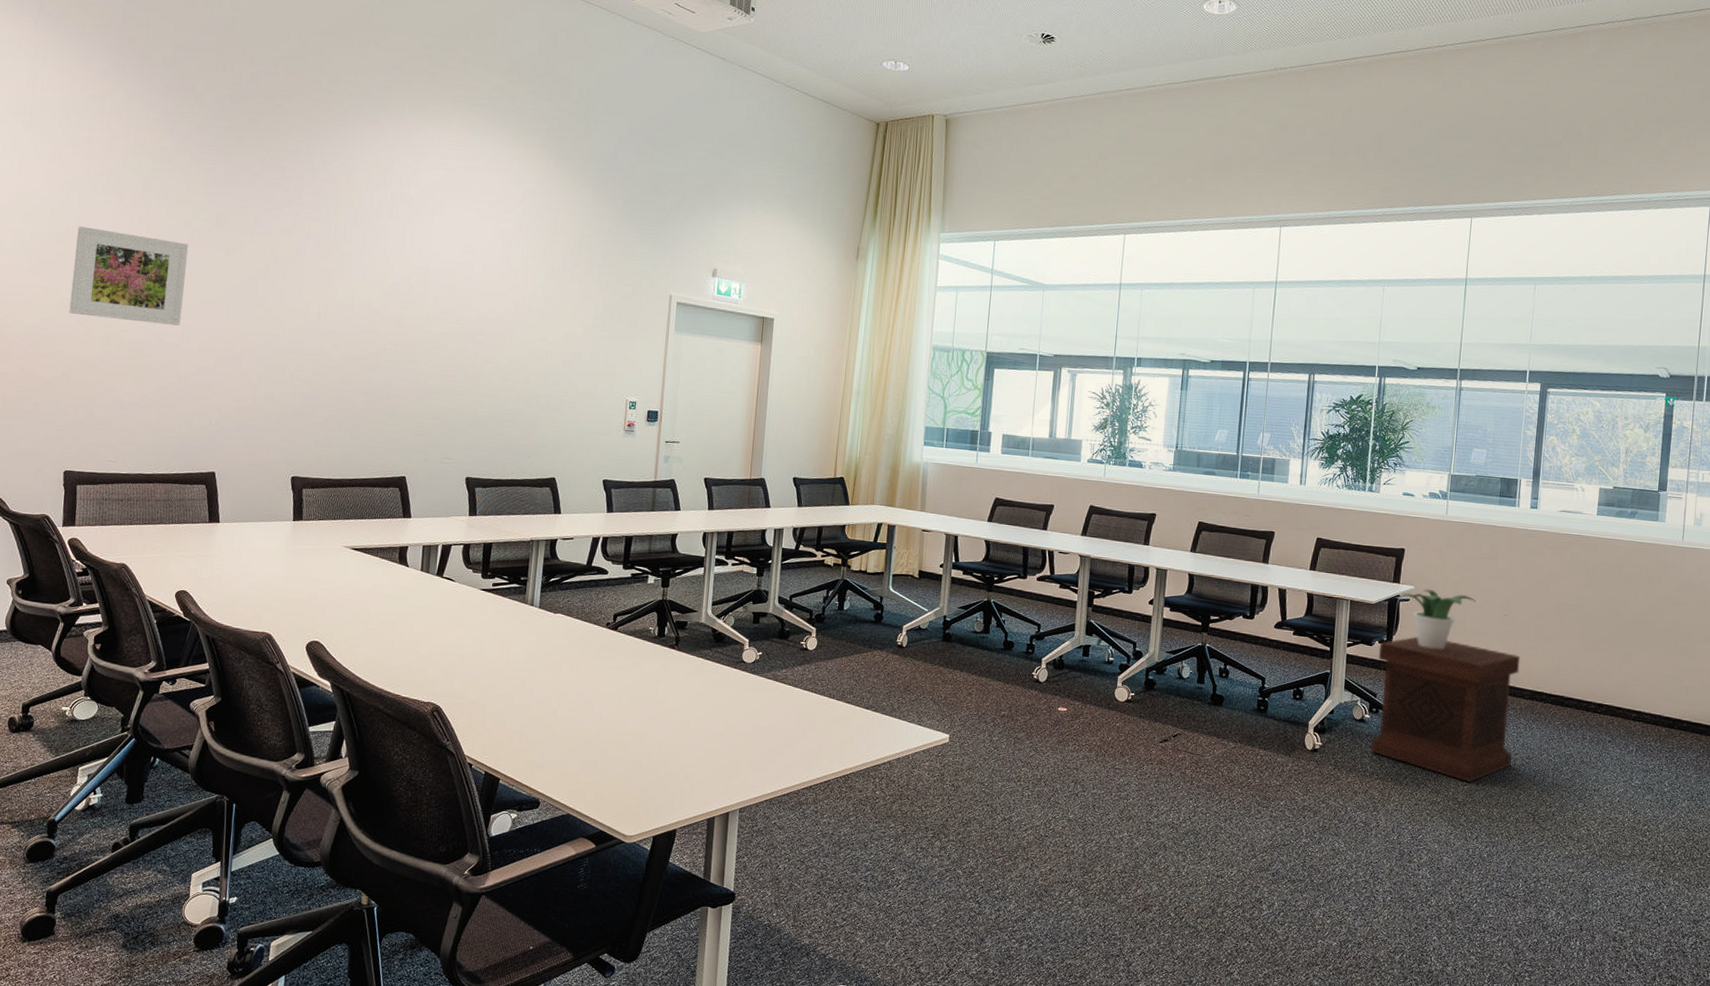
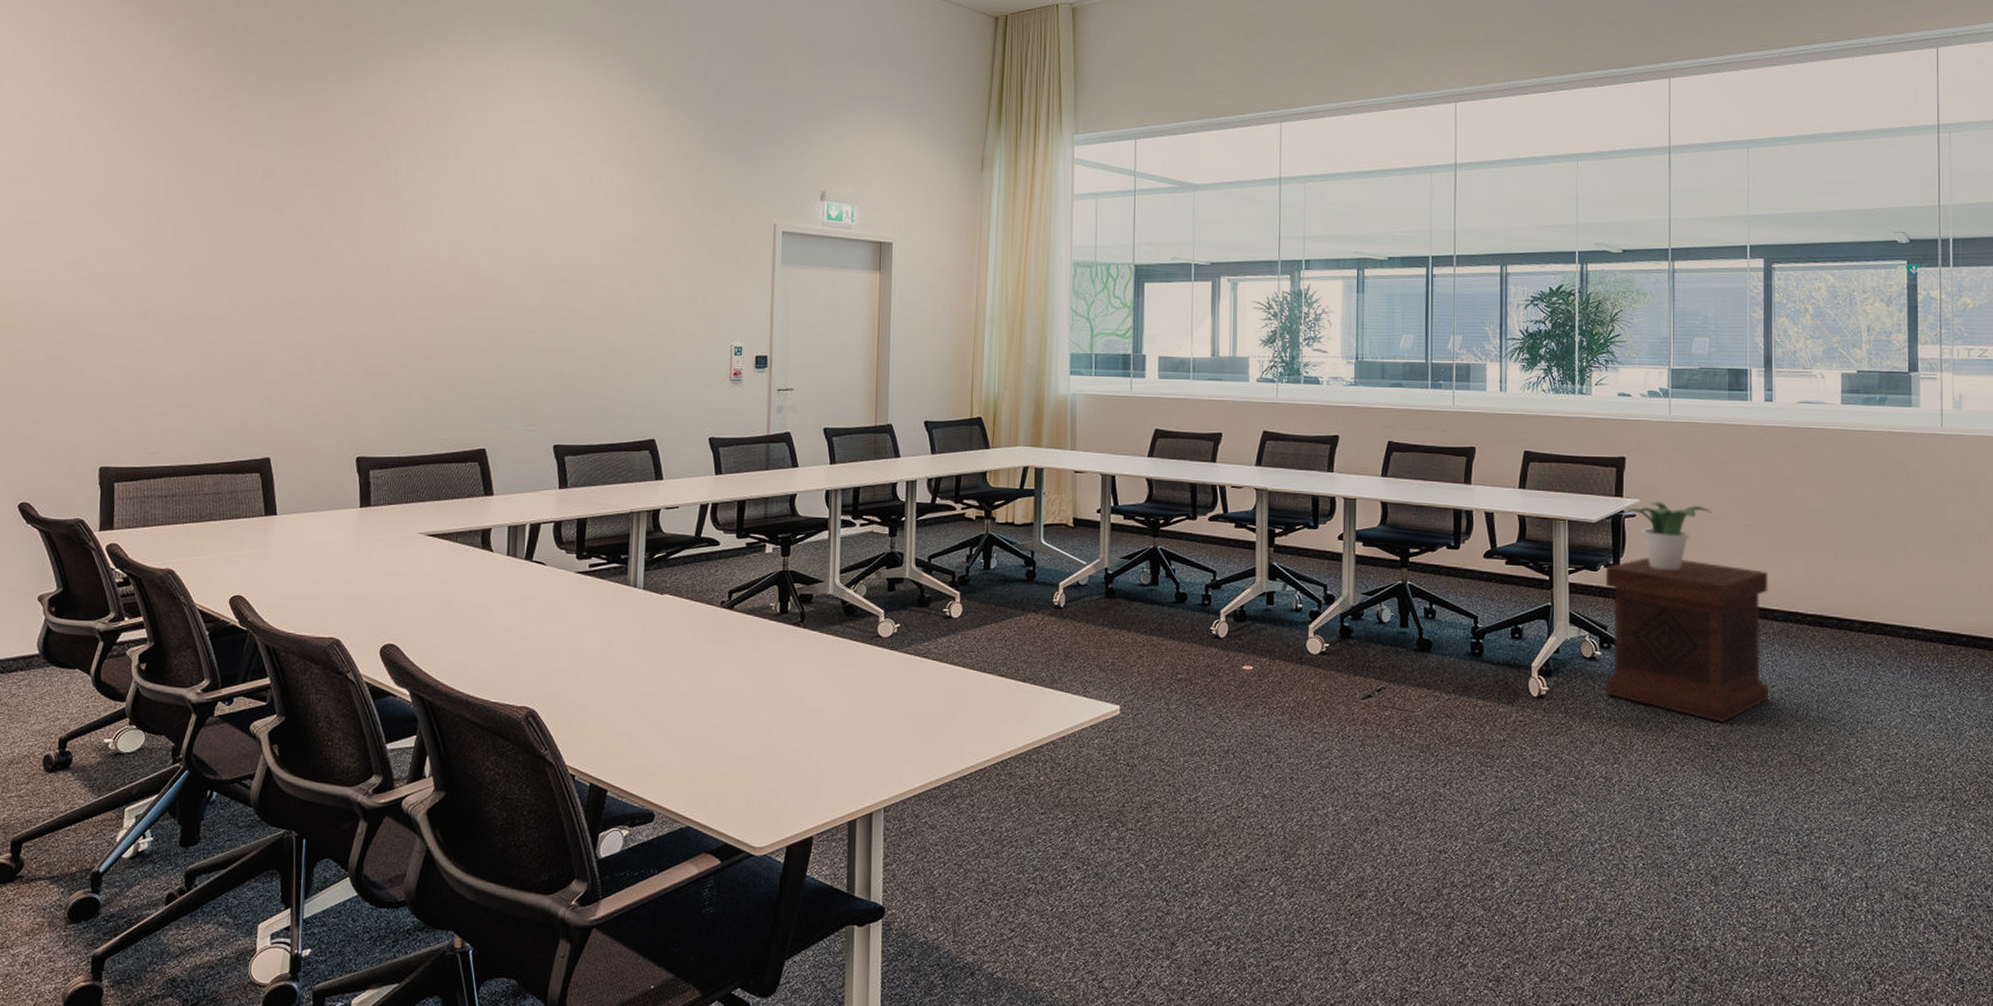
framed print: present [69,226,189,326] -> none [100,191,233,295]

